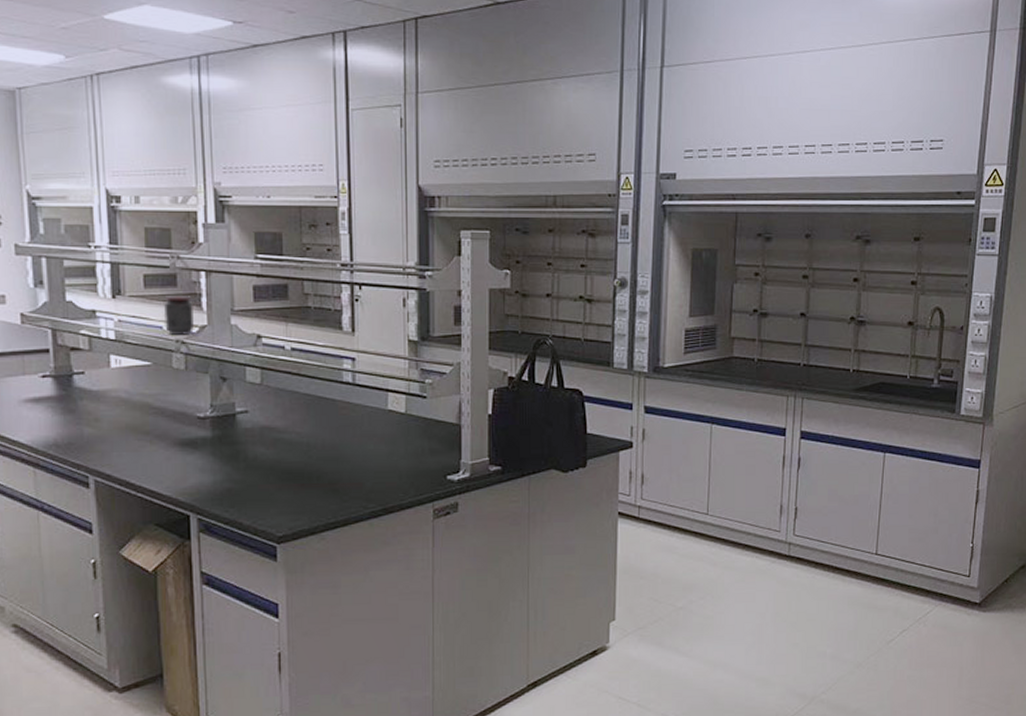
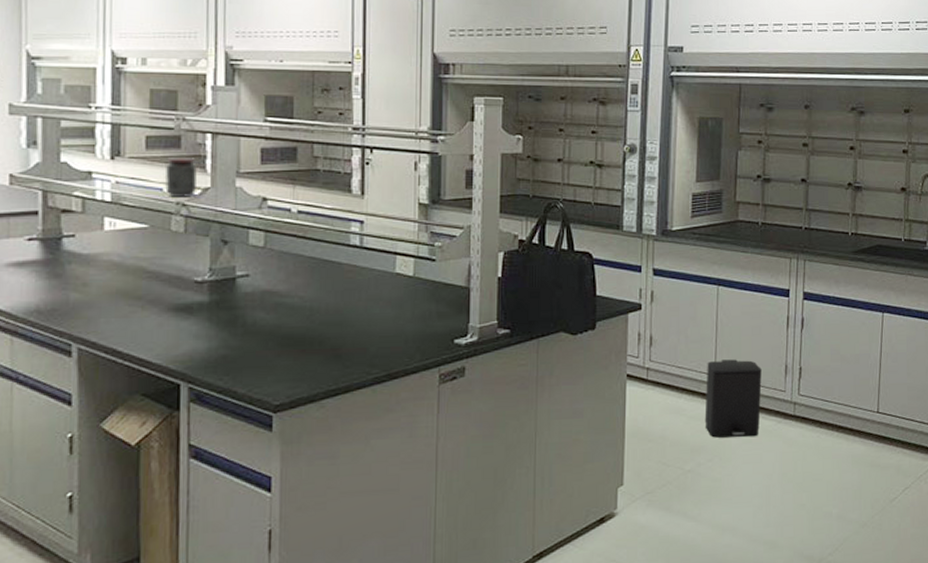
pedal bin: none [697,498,756,576] -> present [704,359,762,438]

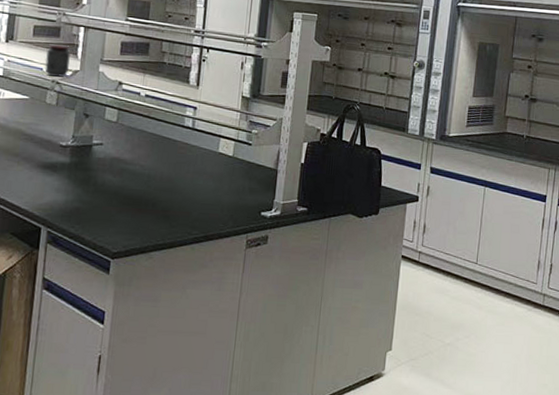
pedal bin: present [704,359,762,438] -> none [465,251,517,320]

